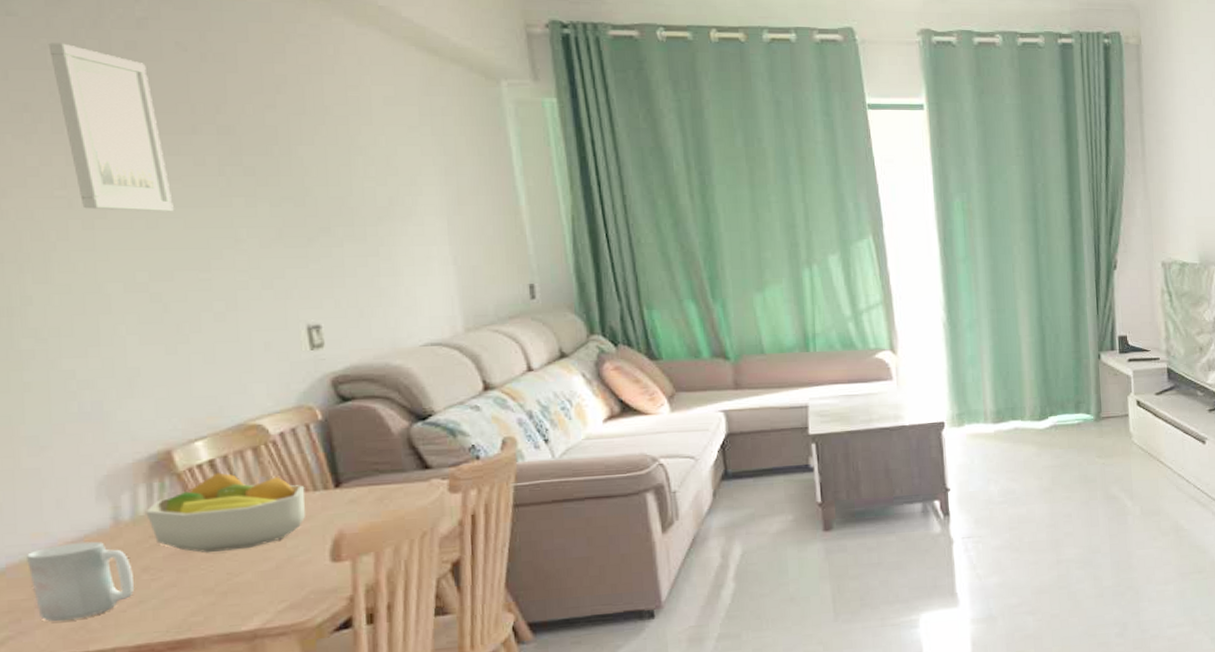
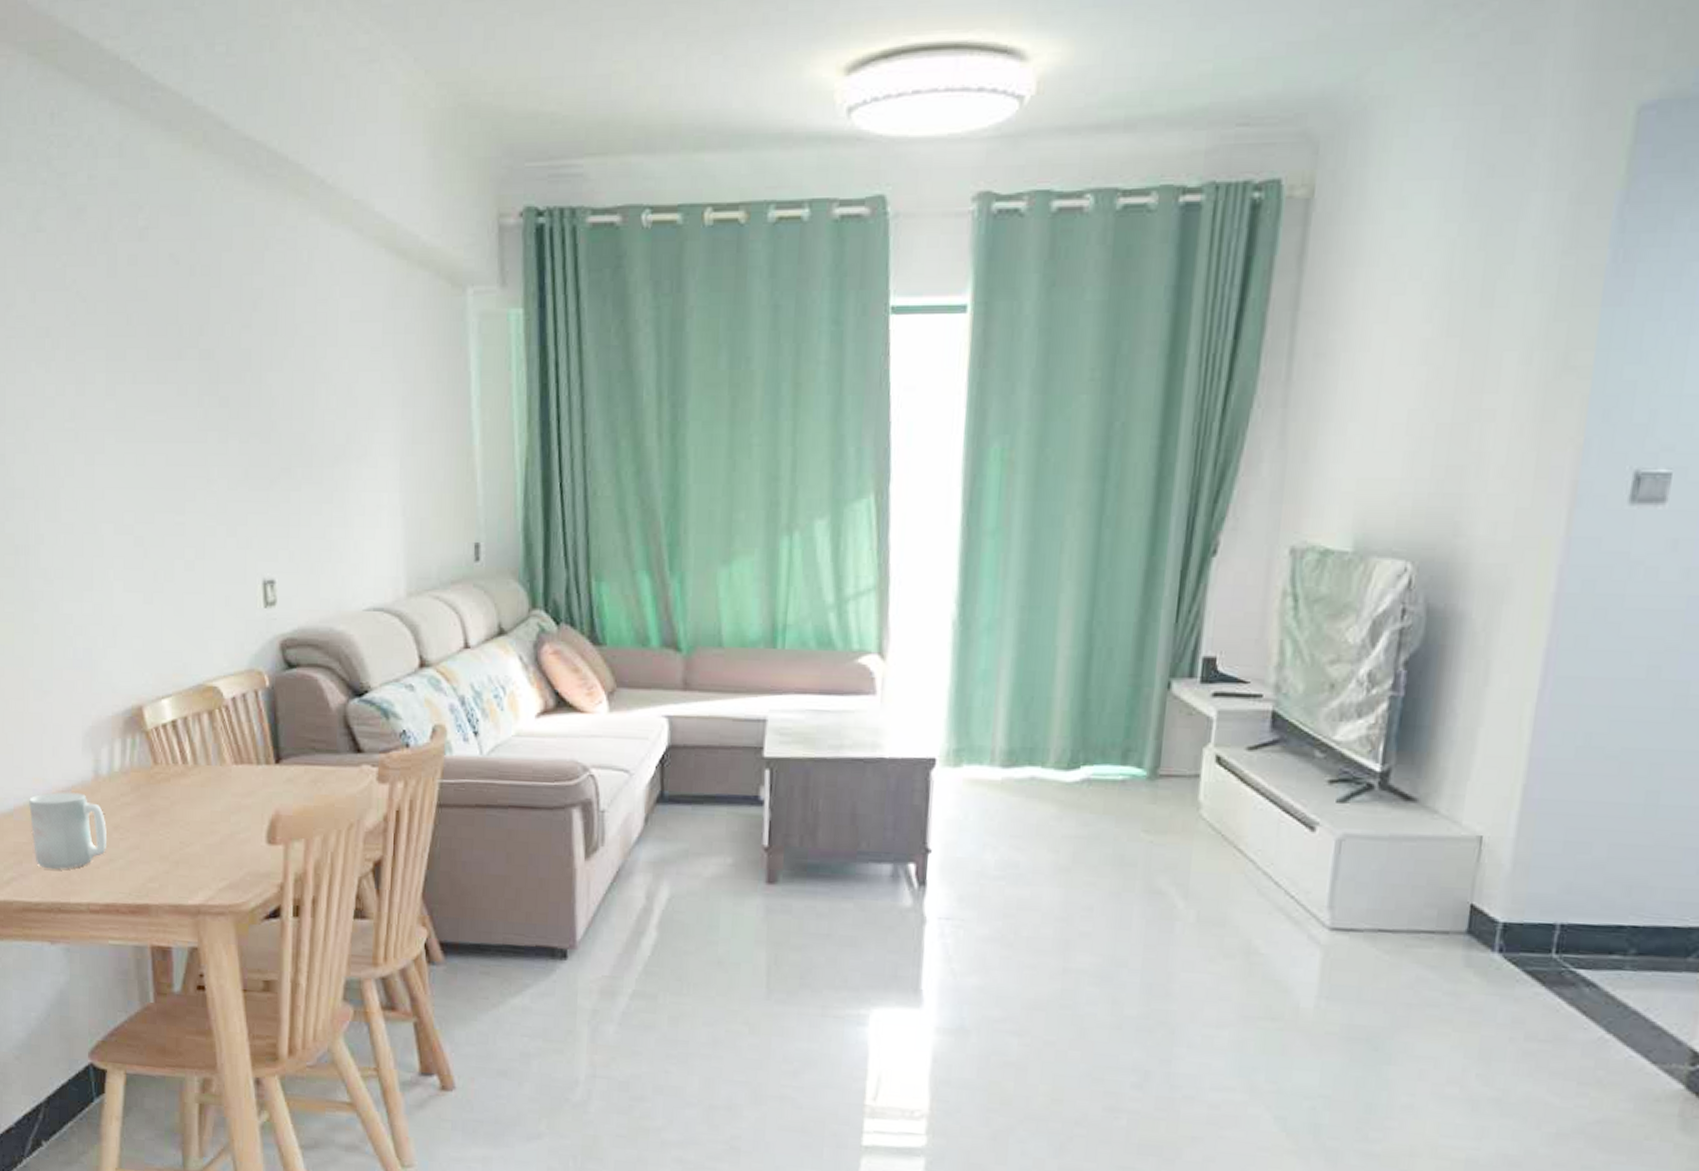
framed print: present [48,43,174,212] -> none [67,260,158,448]
fruit bowl: present [146,472,305,553] -> none [119,734,250,819]

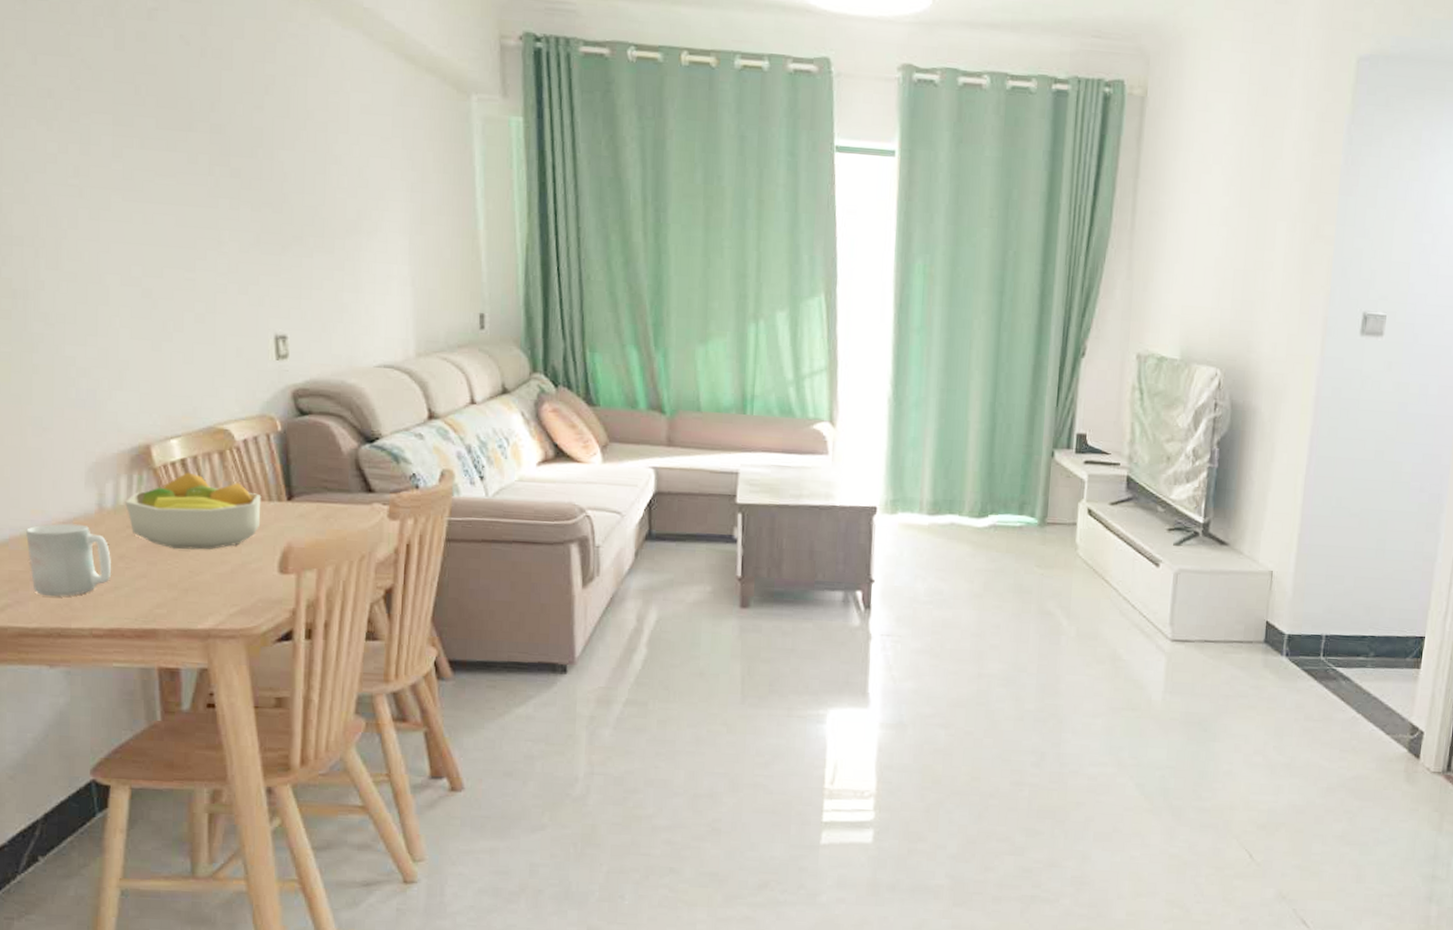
fruit bowl: none [119,734,250,819] -> present [125,472,262,550]

